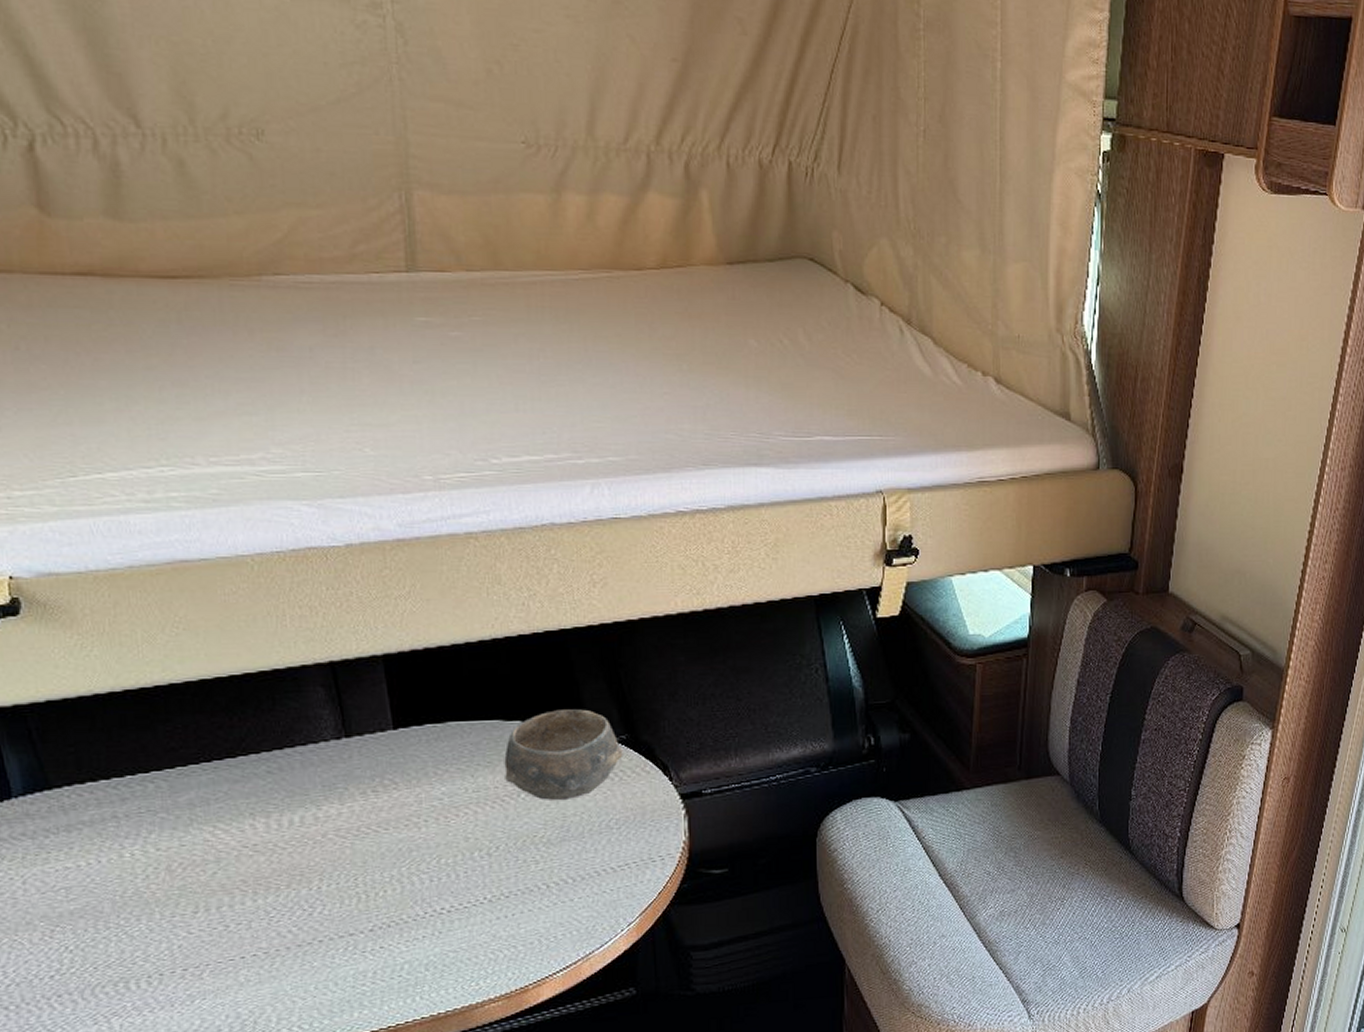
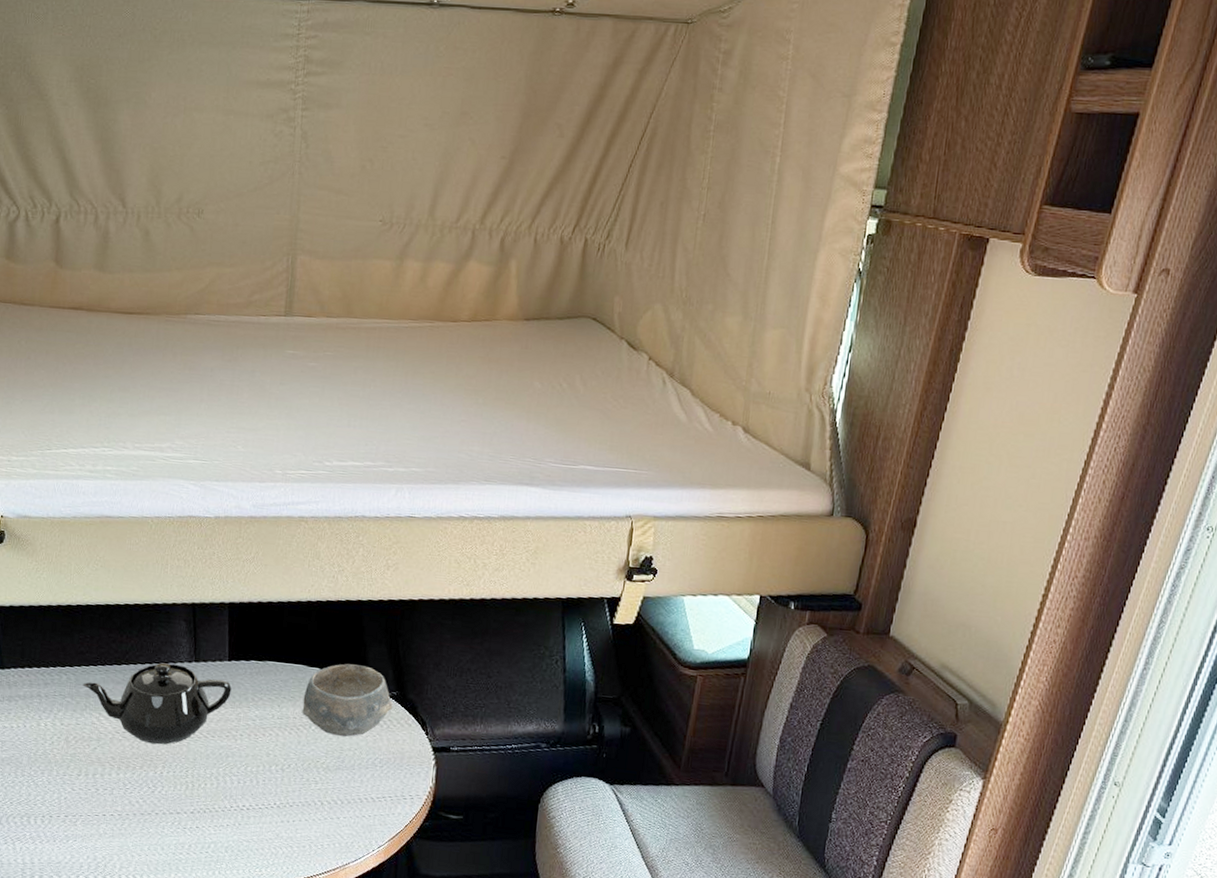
teapot: none [181,744,404,853] -> present [83,663,232,745]

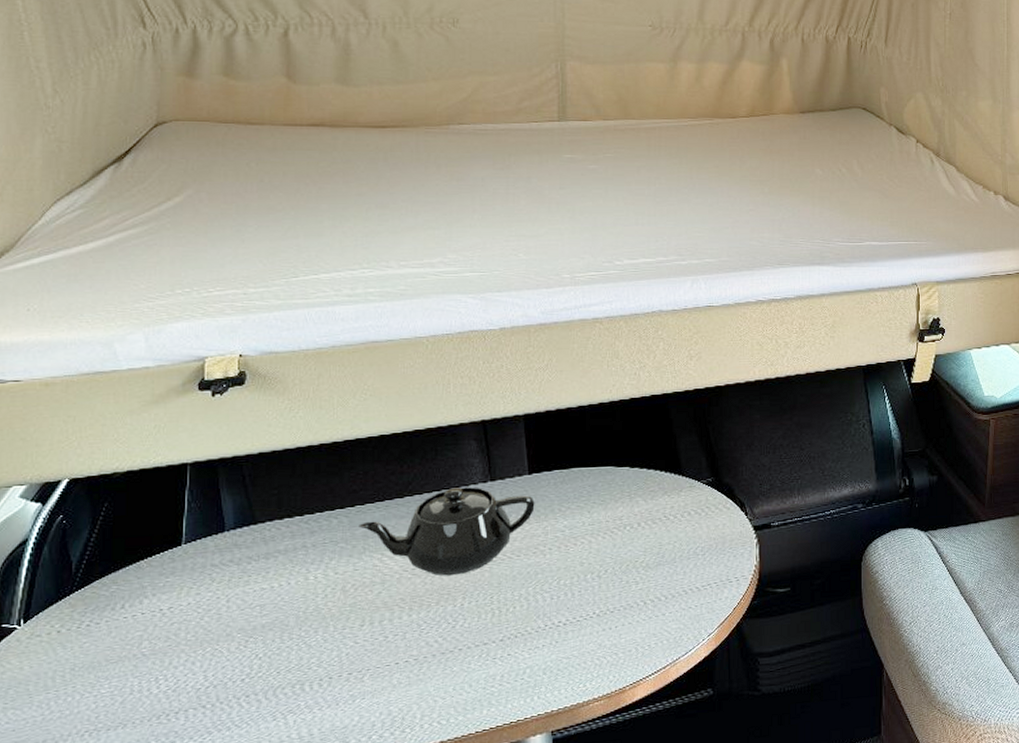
bowl: present [302,663,393,737] -> none [615,457,709,532]

